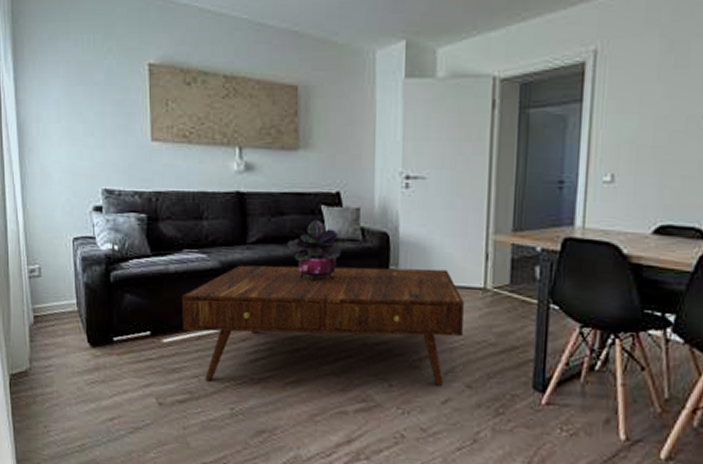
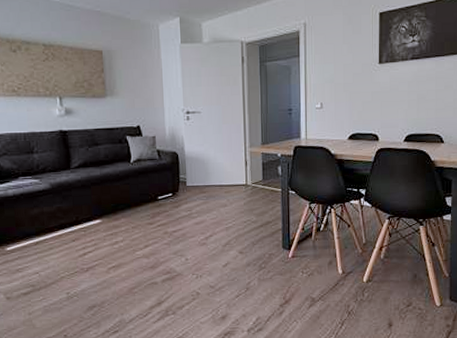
coffee table: present [182,265,464,386] -> none [21,174,235,274]
potted plant: present [286,220,342,280] -> none [102,147,144,191]

